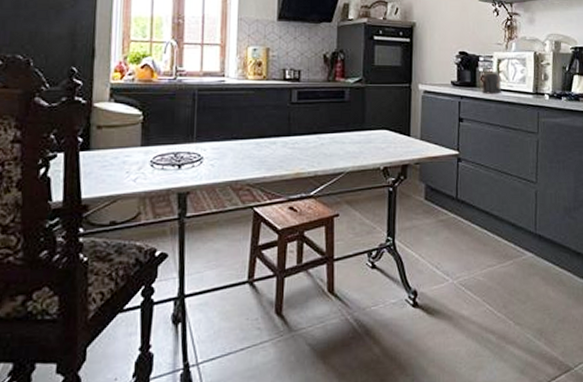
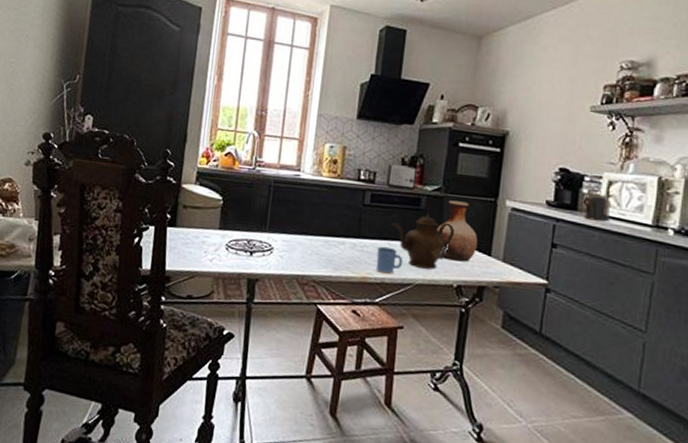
mug: none [308,140,333,168] -> present [376,246,403,275]
toaster: none [310,61,338,84] -> present [386,164,417,190]
teapot: none [319,104,377,156] -> present [391,213,454,270]
vase: none [360,90,398,145] -> present [435,200,478,262]

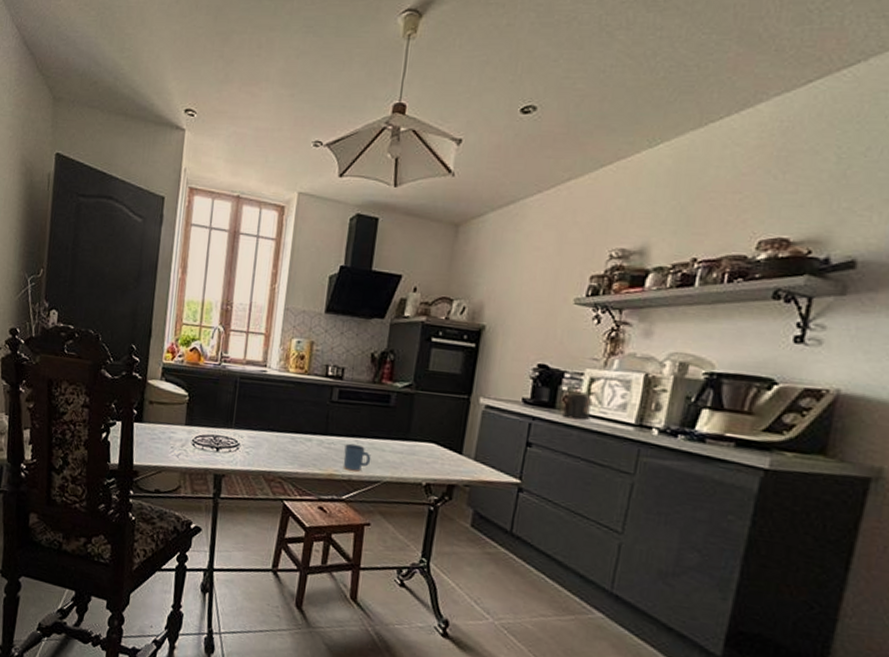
toaster: present [386,164,417,190] -> none [354,360,387,387]
teapot: present [391,213,454,270] -> none [359,410,425,467]
vase: present [435,200,478,262] -> none [405,397,449,460]

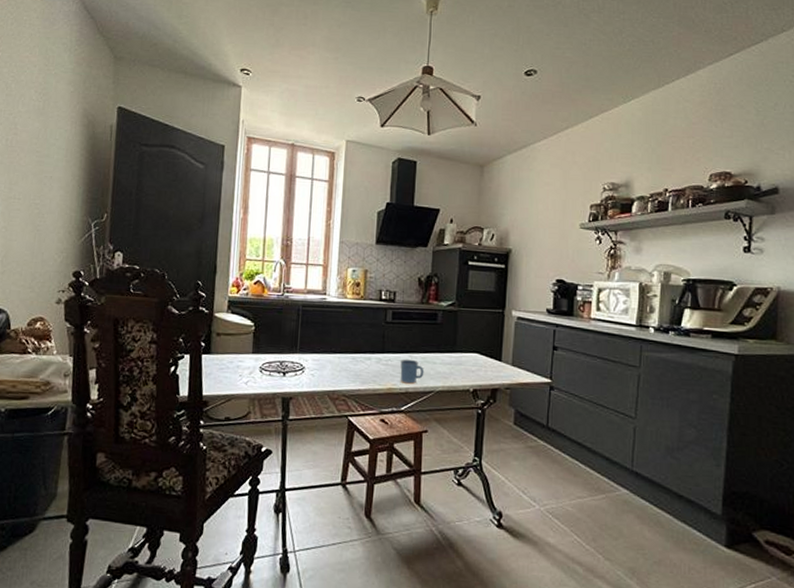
jar: present [562,391,592,421] -> none [579,301,601,325]

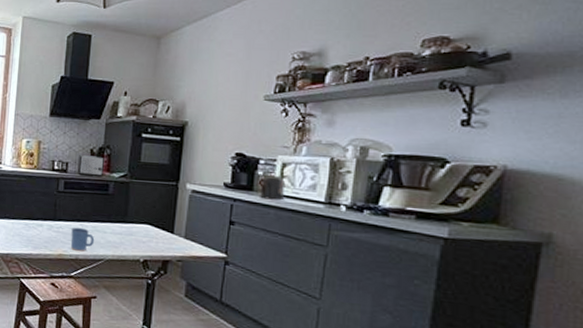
toaster: none [405,284,432,307] -> present [77,155,104,177]
jar: none [579,301,601,325] -> present [260,175,285,201]

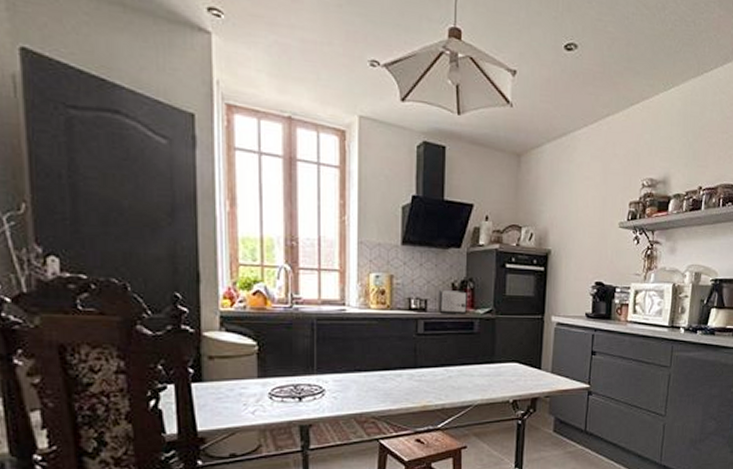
mug: present [70,227,95,252] -> none [435,373,462,401]
jar: present [260,175,285,201] -> none [617,303,637,327]

